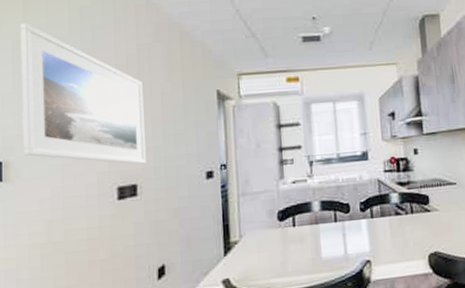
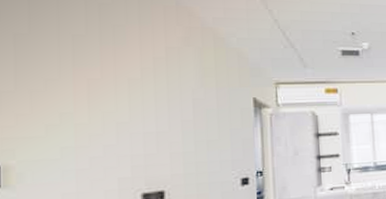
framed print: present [20,23,146,164] -> none [24,16,175,170]

